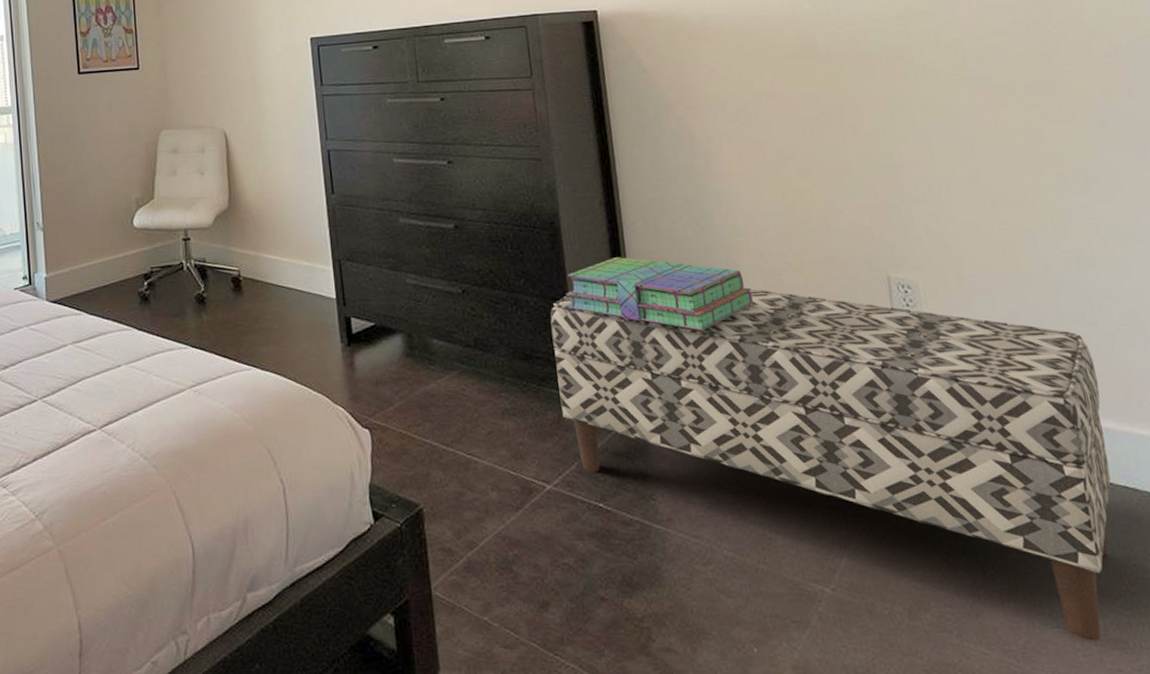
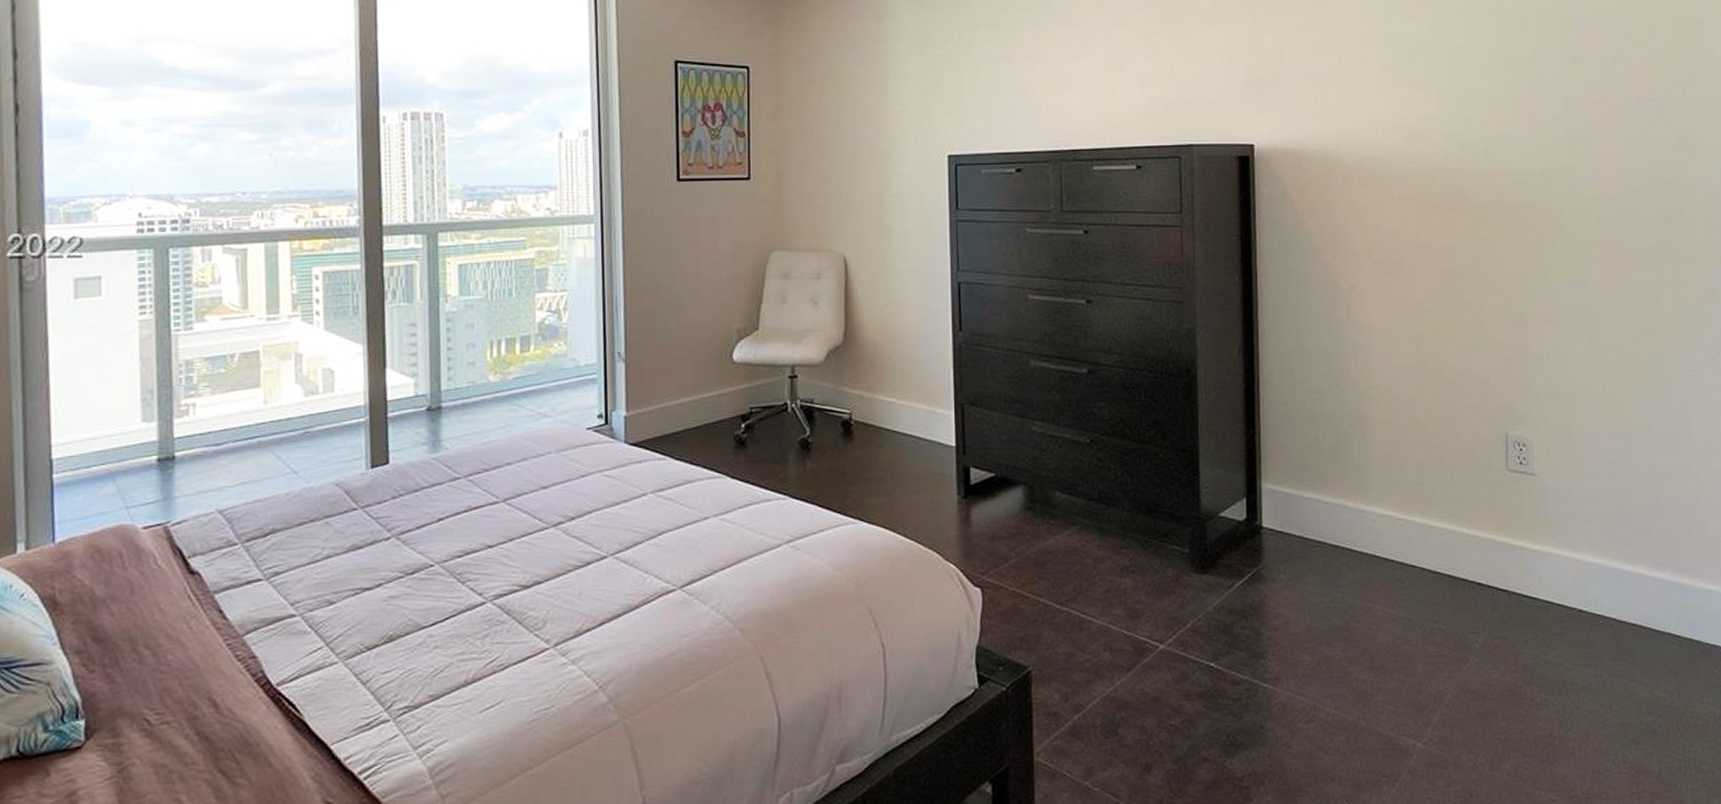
bench: present [550,287,1111,641] -> none [1178,442,1680,785]
stack of books: present [565,257,754,331] -> none [1195,408,1379,486]

